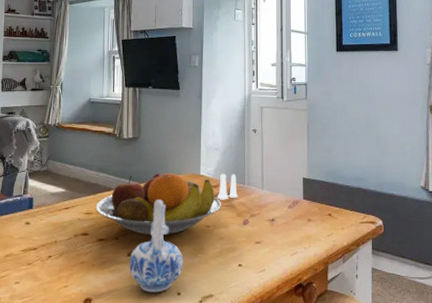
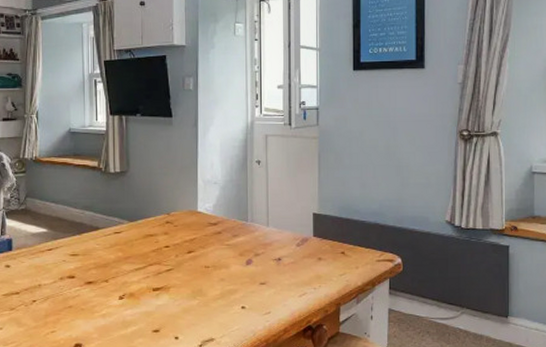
fruit bowl: present [95,173,221,236] -> none [82,210,221,278]
ceramic pitcher: present [129,200,183,293] -> none [121,239,181,337]
salt and pepper shaker set: present [213,173,239,200] -> none [213,209,241,239]

